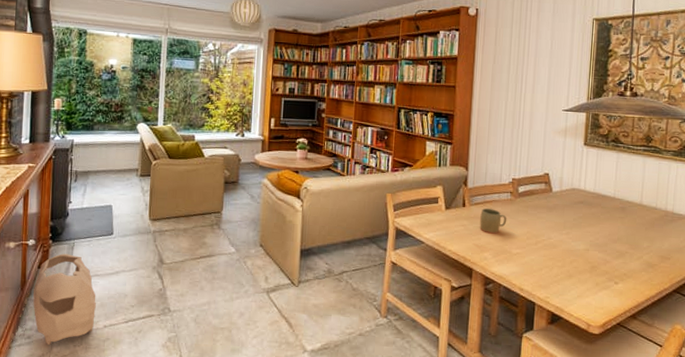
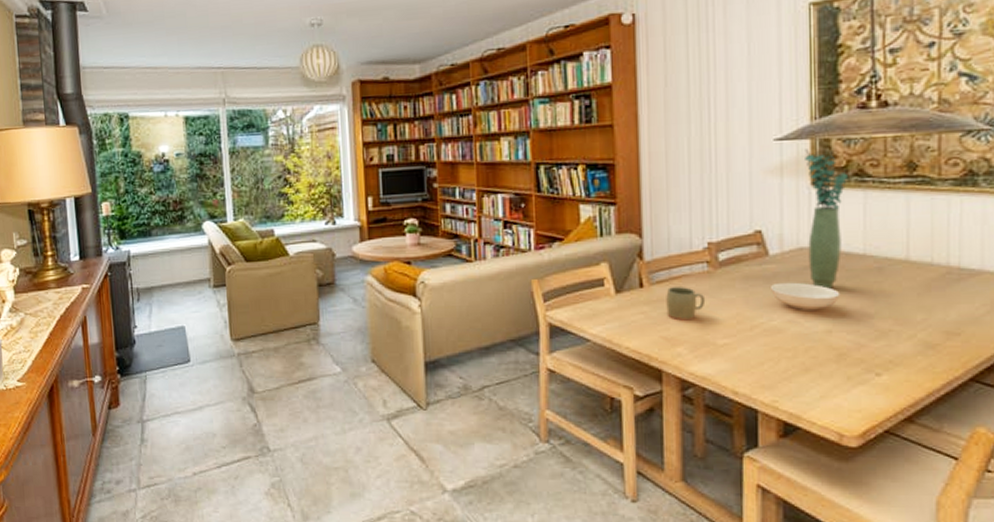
mask: present [33,253,96,346] -> none [107,389,182,500]
bowl: none [552,212,597,235] -> present [771,282,840,312]
vase: none [577,119,609,220] -> present [805,149,849,289]

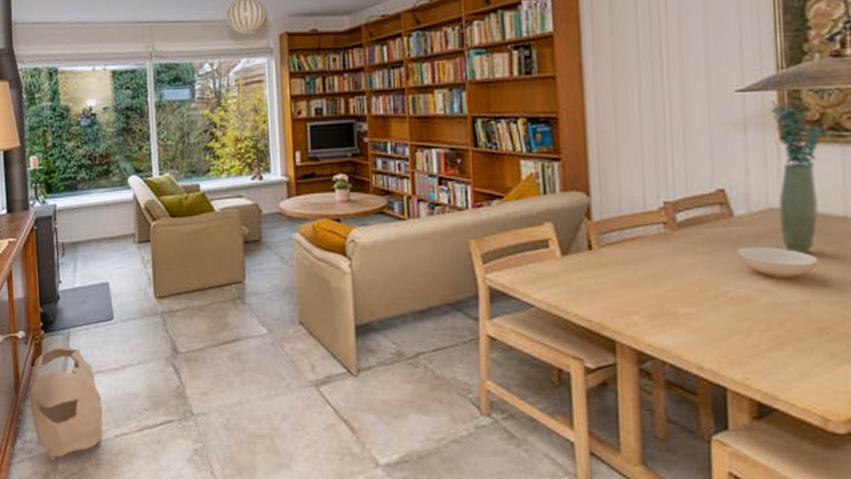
mask: none [107,389,182,500] -> present [29,346,103,462]
mug: present [666,287,706,321] -> none [618,250,663,287]

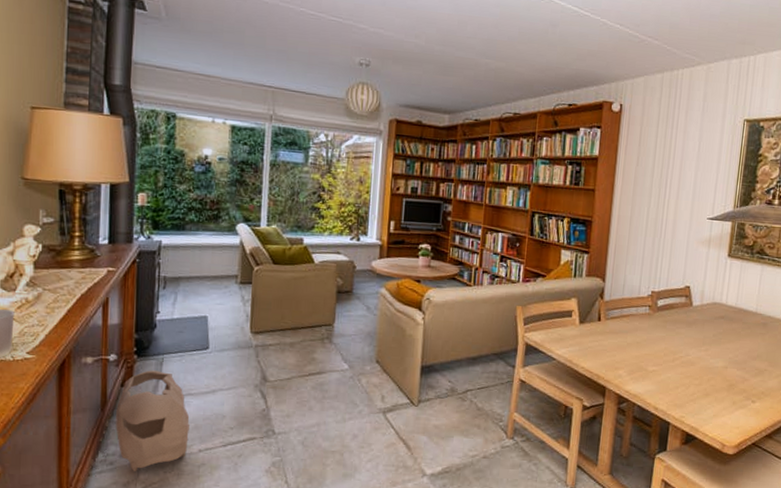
bowl: present [737,246,819,279] -> none [691,327,737,351]
vase: present [771,101,824,254] -> none [718,229,754,336]

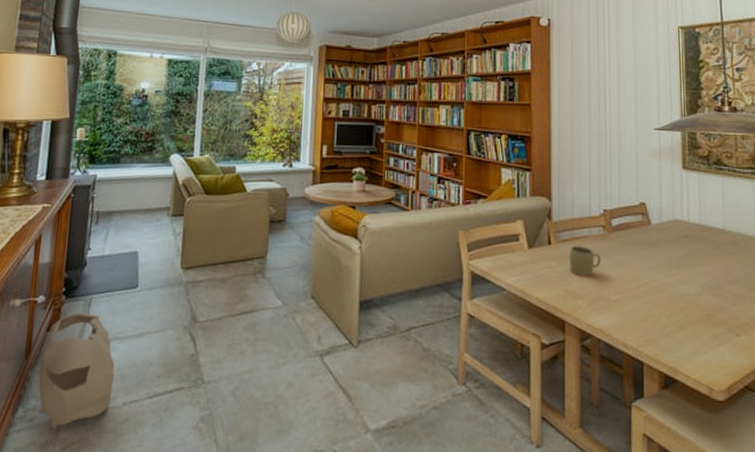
mug: none [615,323,645,350] -> present [569,246,601,277]

